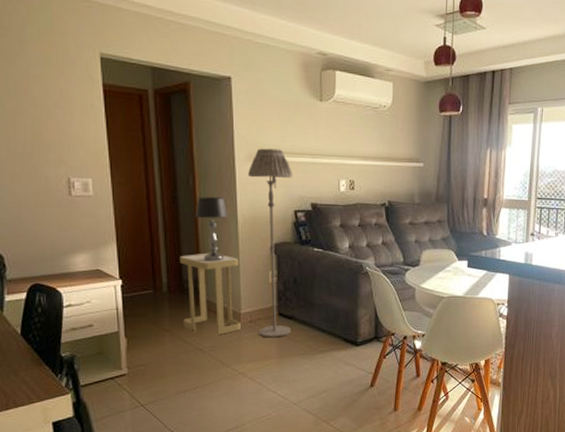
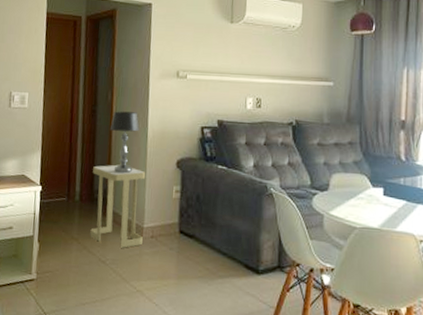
floor lamp: present [248,148,293,338] -> none [158,67,202,257]

